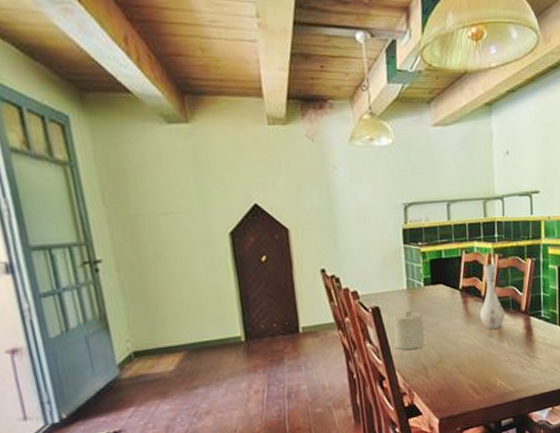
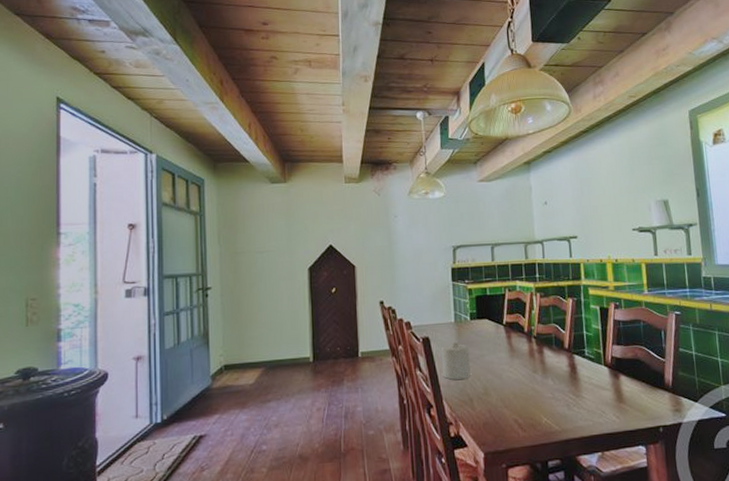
vase: present [480,263,505,330] -> none [524,302,548,365]

